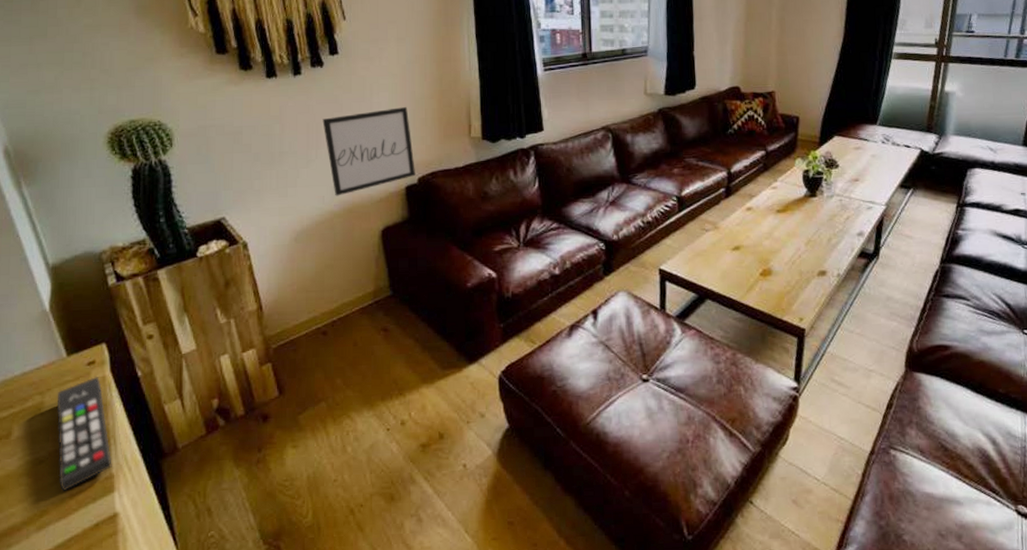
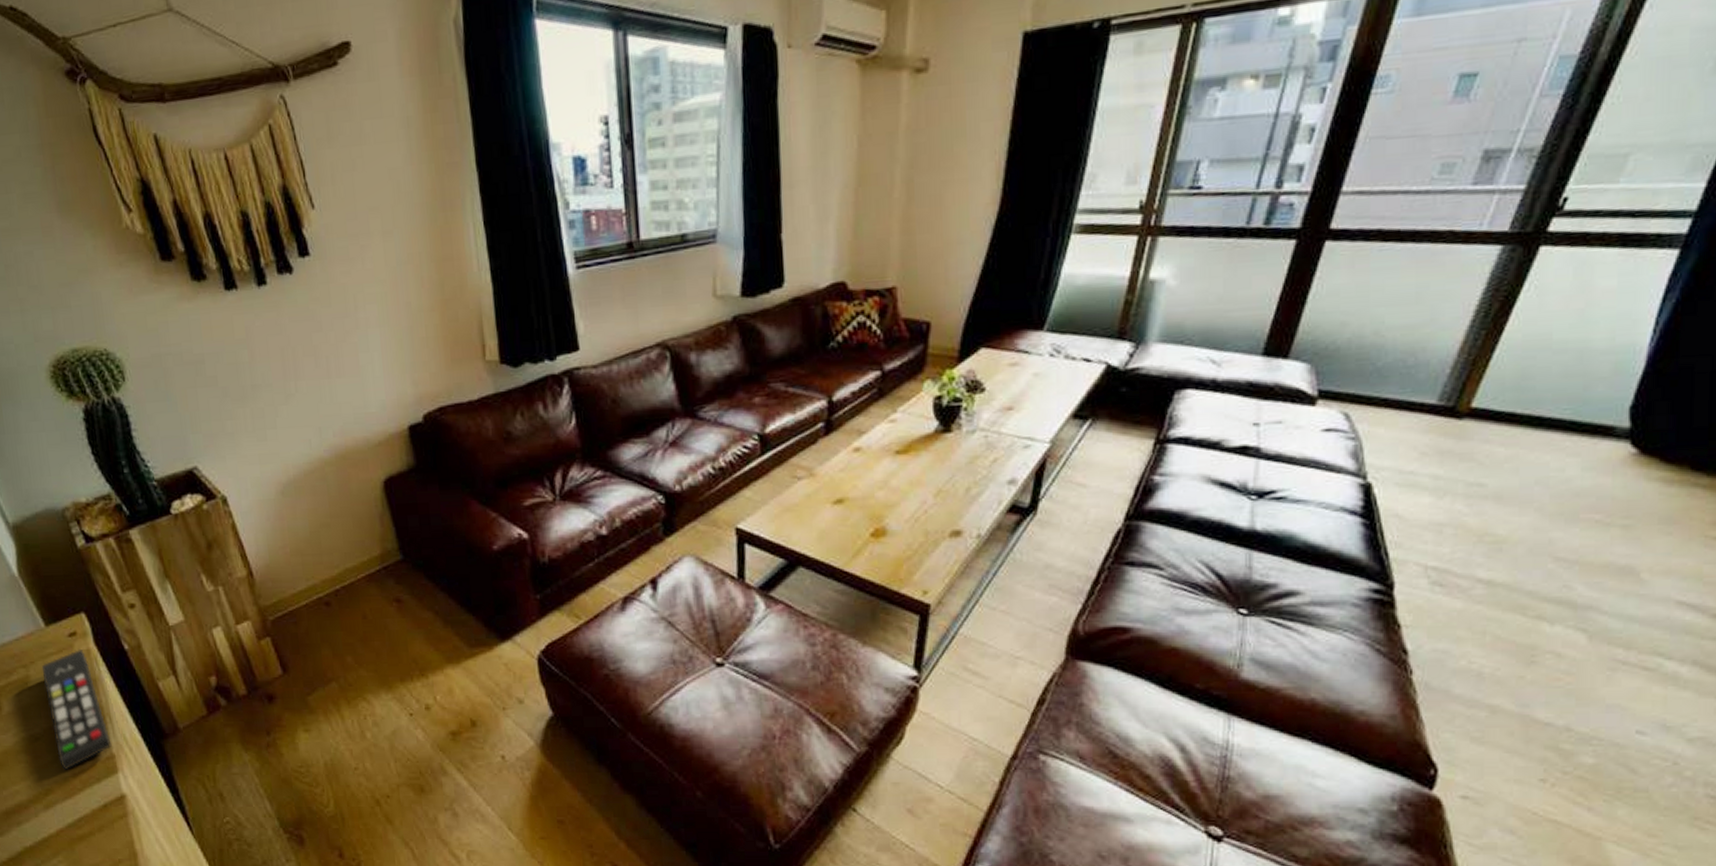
wall art: present [322,107,415,196] -> none [299,323,419,440]

